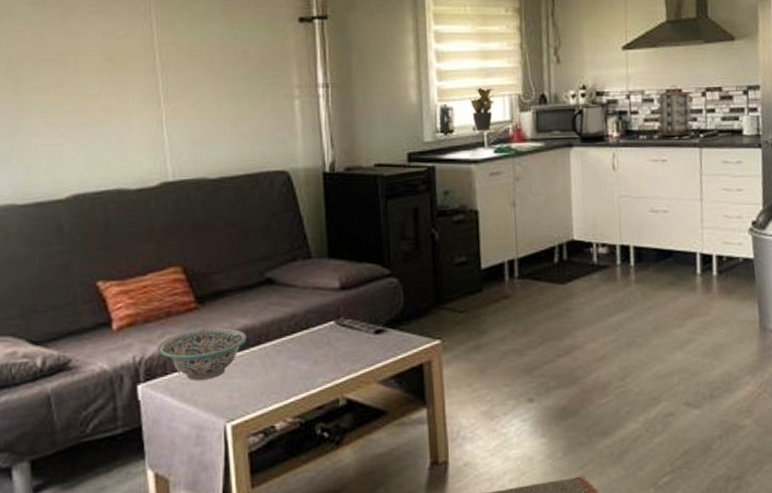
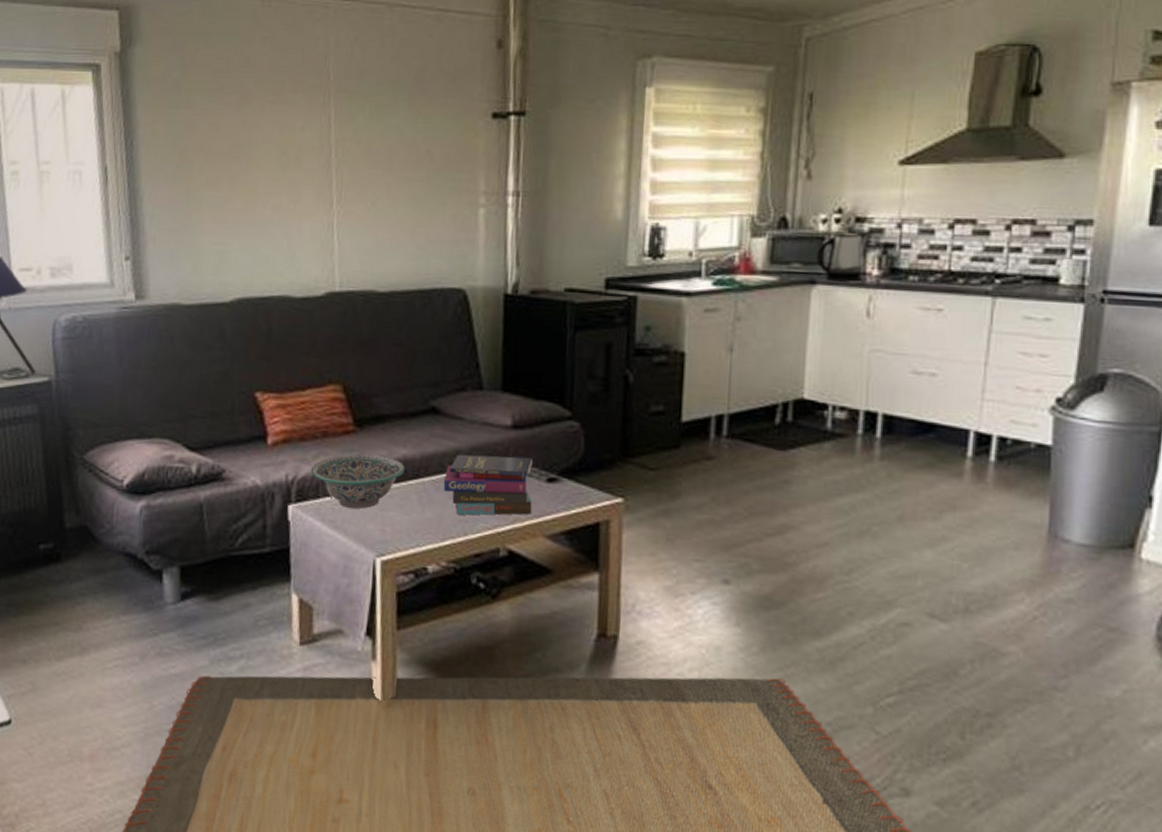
books: none [283,314,364,373] -> present [443,454,532,515]
potted plant: present [470,86,495,132] -> none [689,202,721,259]
spice rack: present [655,85,693,137] -> none [934,213,991,281]

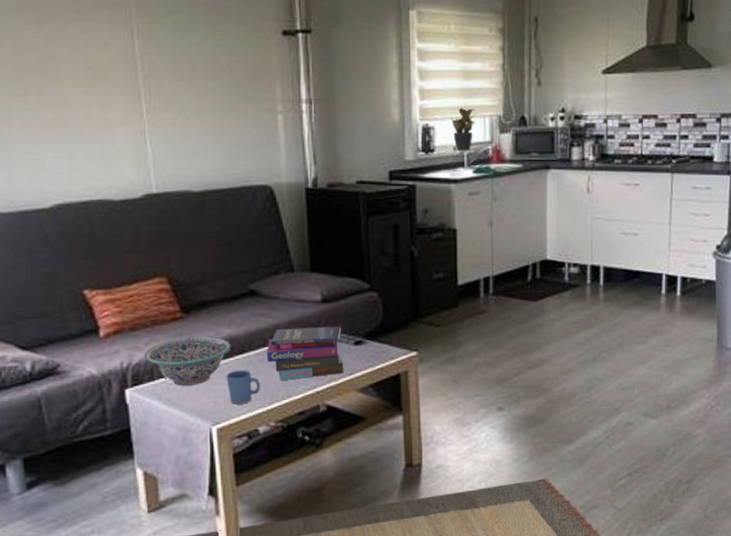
mug: none [396,497,435,537] -> present [226,370,261,405]
potted plant: none [689,202,721,259] -> present [451,106,475,152]
kettle: present [816,232,866,283] -> none [549,127,583,167]

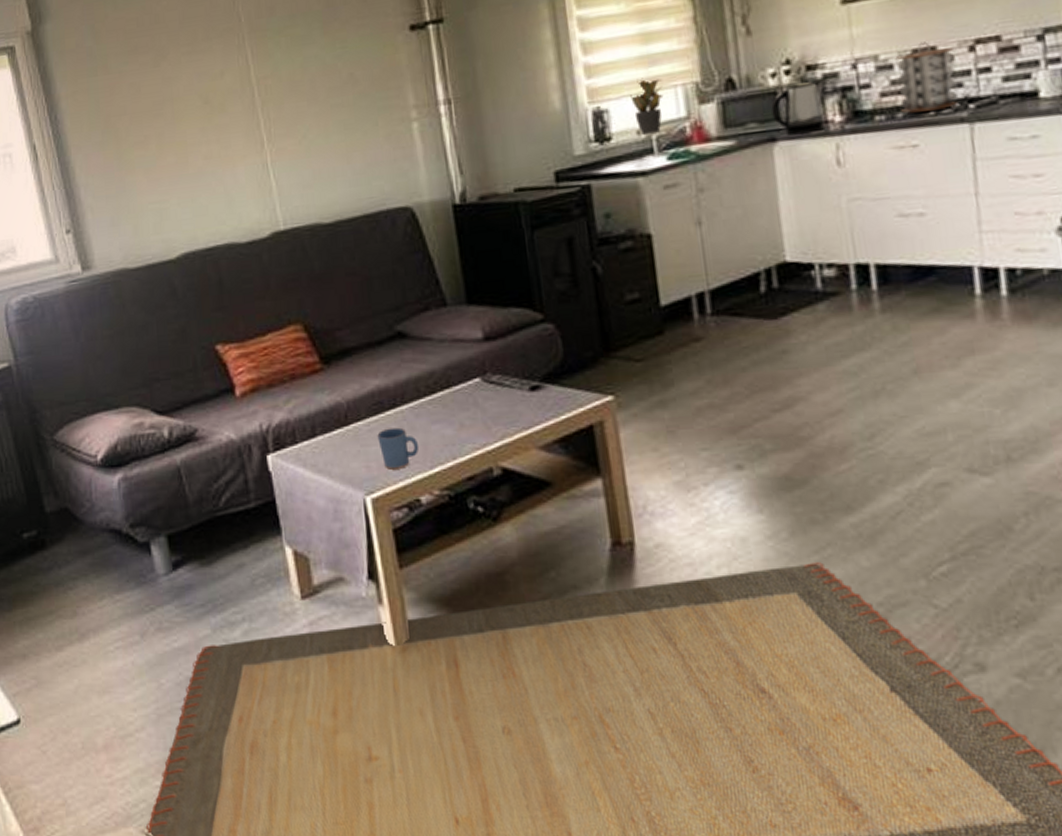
decorative bowl: present [144,336,231,386] -> none [284,389,380,449]
books: present [266,326,344,380] -> none [422,368,520,438]
kettle: none [549,127,583,167] -> present [771,82,826,136]
spice rack: none [631,111,667,162] -> present [895,42,958,114]

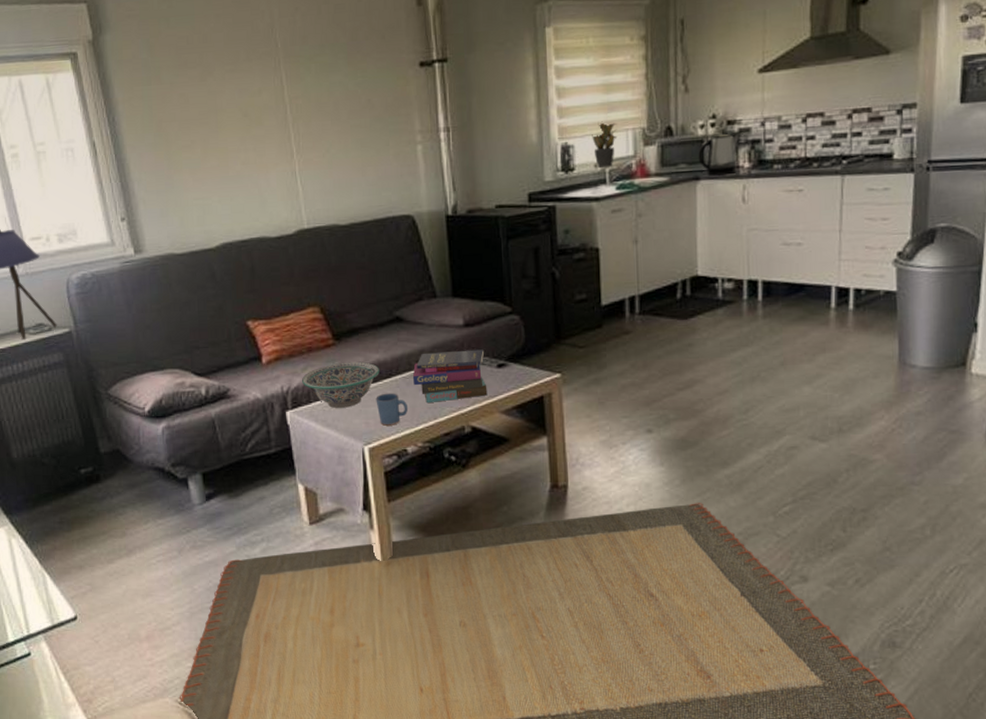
decorative bowl: none [284,389,380,449] -> present [301,361,379,408]
books: none [422,368,520,438] -> present [412,349,488,403]
spice rack: present [895,42,958,114] -> none [793,108,836,165]

